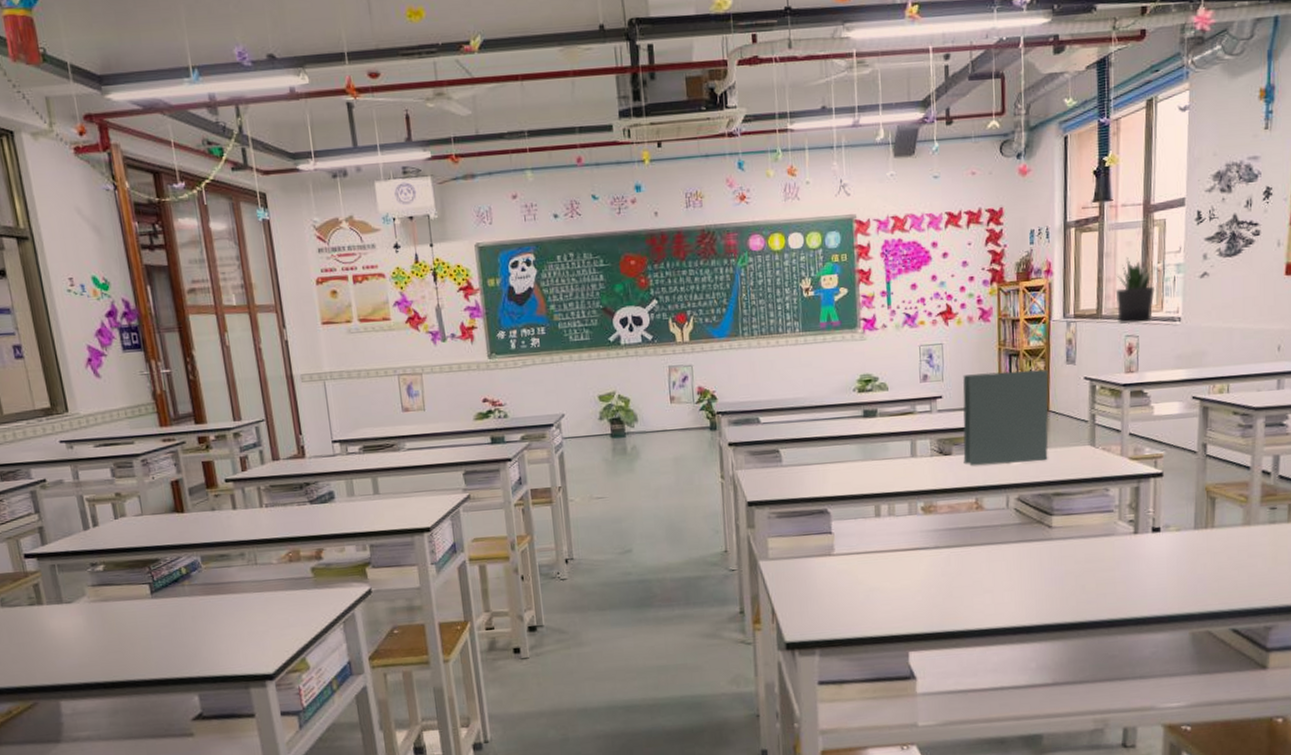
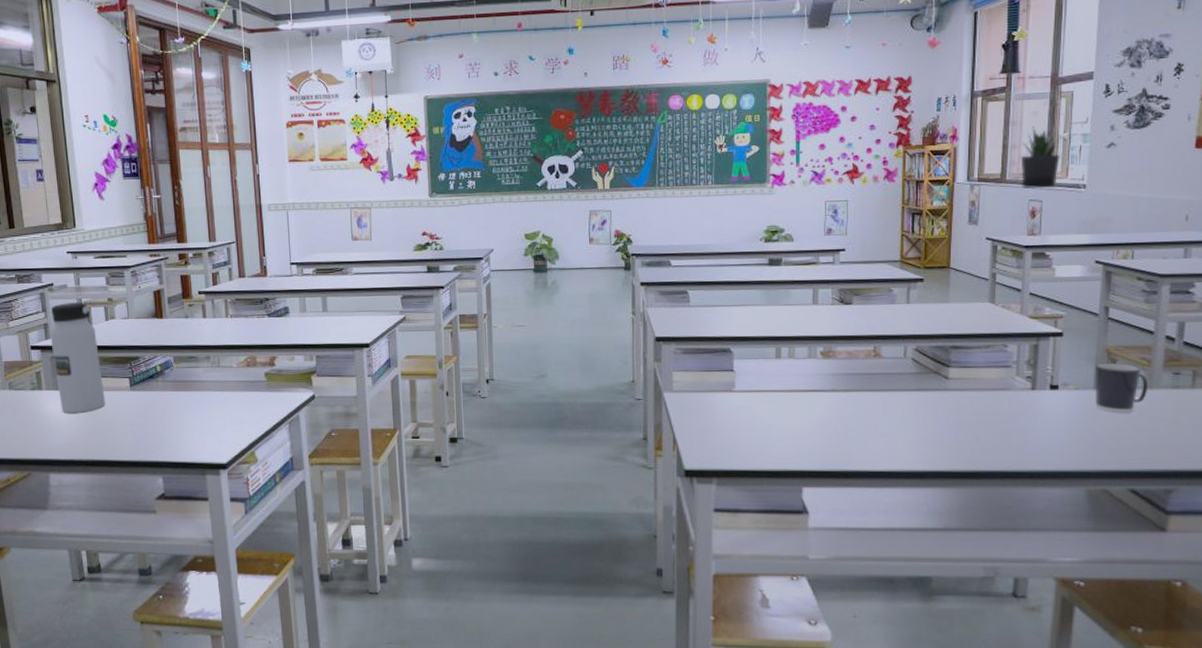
water bottle: none [45,499,123,630] -> present [50,301,106,413]
binder: present [963,369,1049,467] -> none [863,228,951,316]
mug: none [1195,500,1247,552] -> present [1094,362,1149,413]

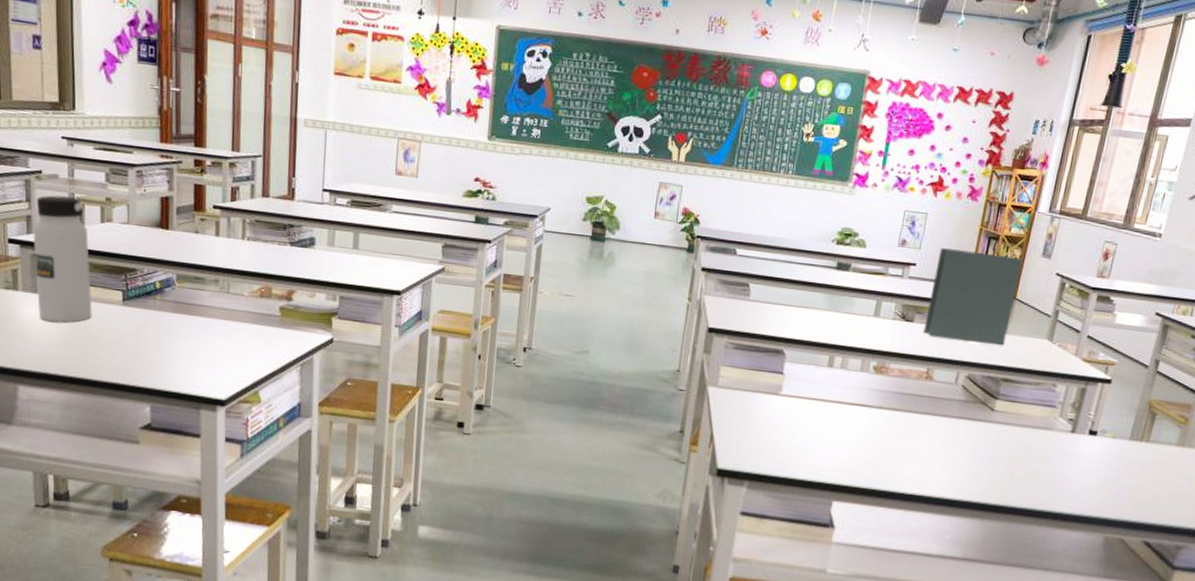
binder: none [863,228,951,316] -> present [923,248,1023,346]
planter: present [1020,126,1060,189] -> none [1100,166,1144,232]
mug: present [1094,362,1149,413] -> none [1128,414,1182,467]

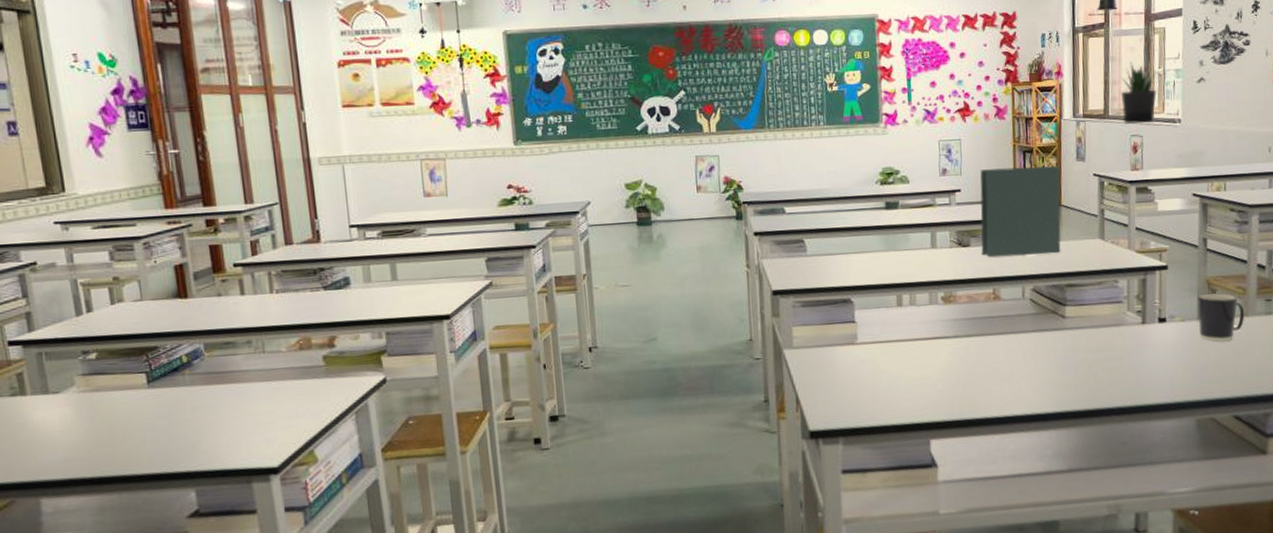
water bottle: present [33,195,92,322] -> none [34,283,115,422]
planter: none [1100,166,1144,232] -> present [1121,62,1157,125]
mug: none [1128,414,1182,467] -> present [1198,292,1245,342]

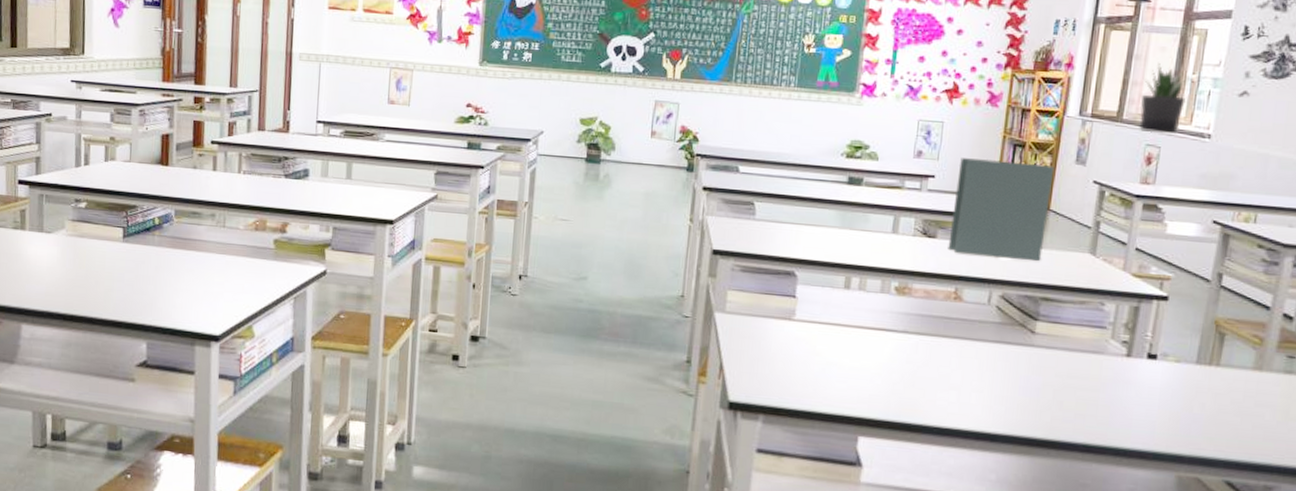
mug: present [1198,292,1245,342] -> none [1196,335,1259,395]

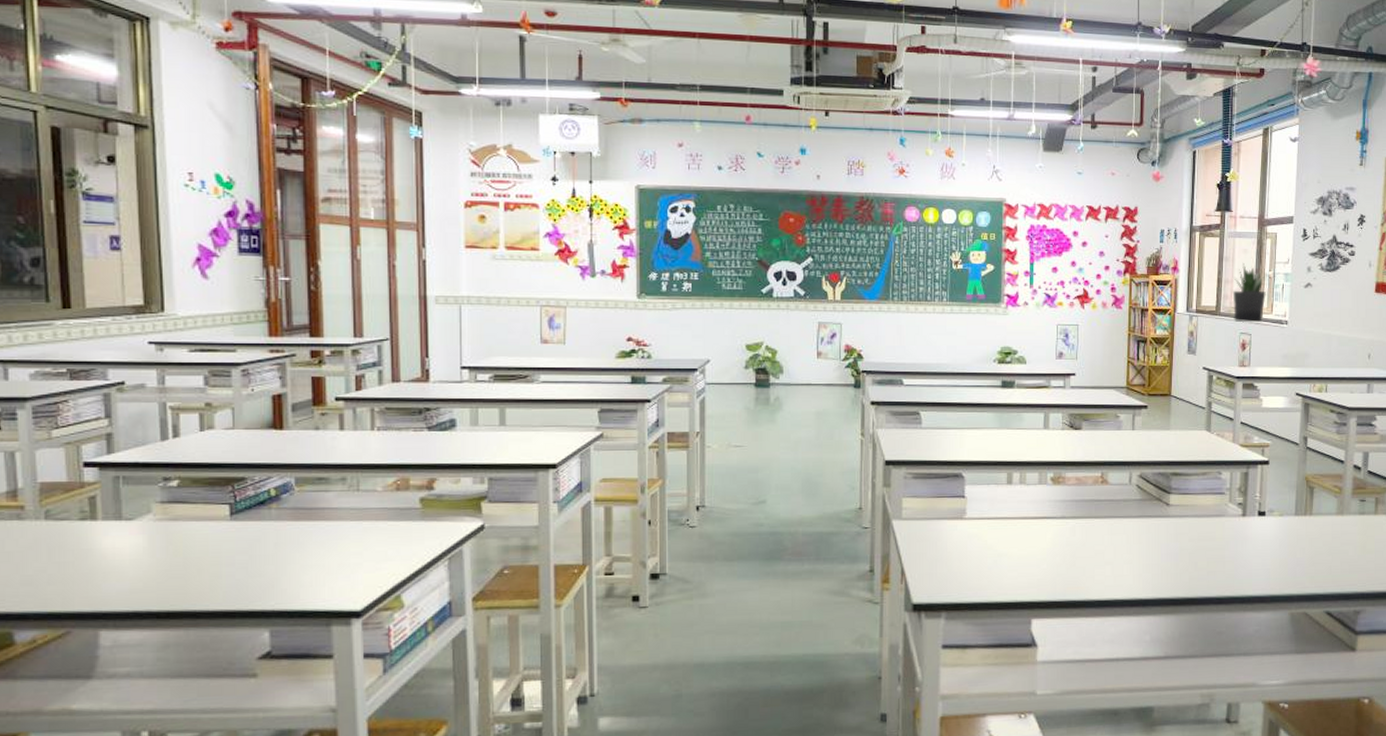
binder: present [948,158,1055,262] -> none [1092,356,1172,442]

